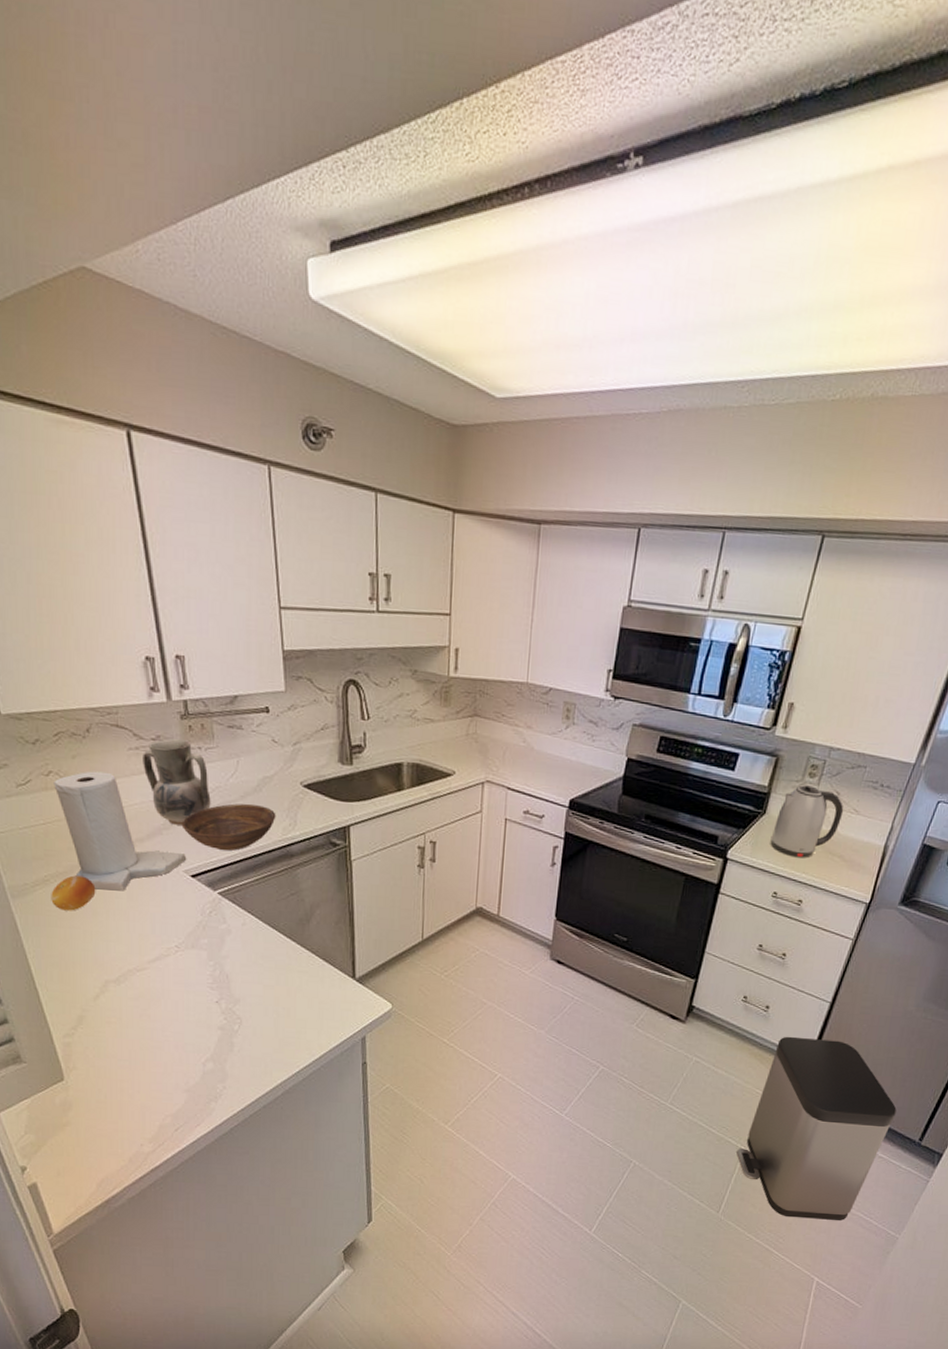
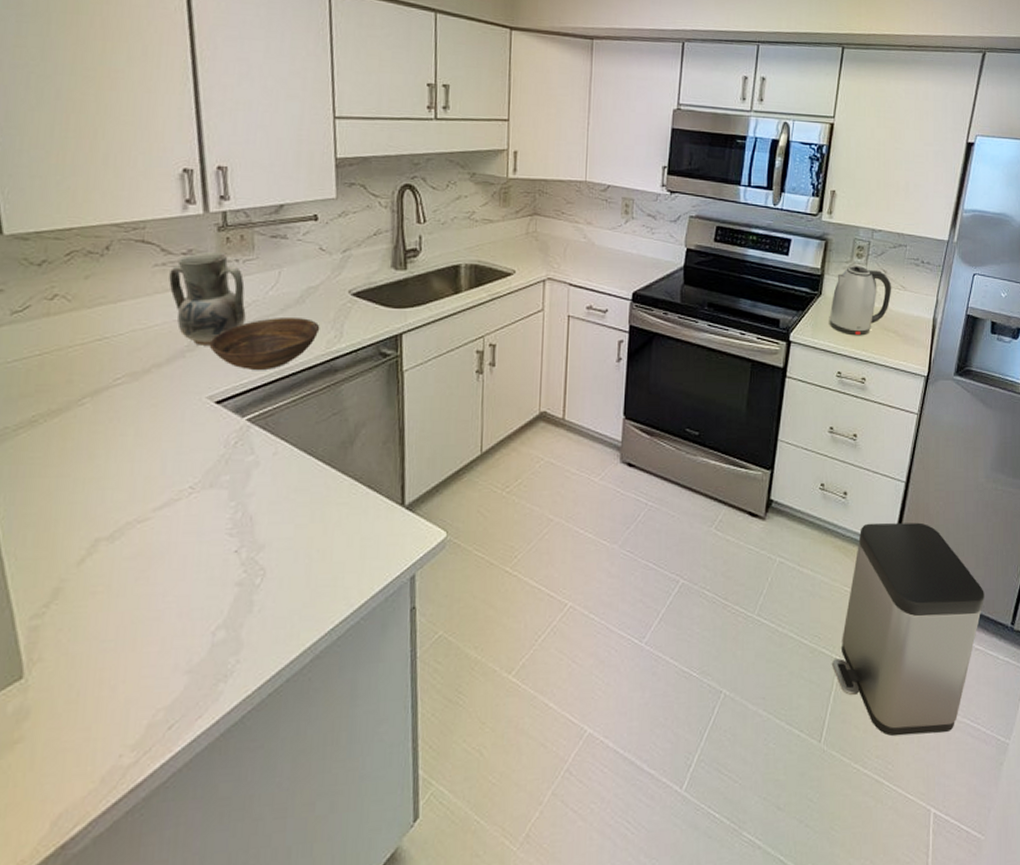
fruit: present [51,875,96,911] -> none [36,412,96,456]
paper towel: present [54,771,187,891] -> none [58,291,213,427]

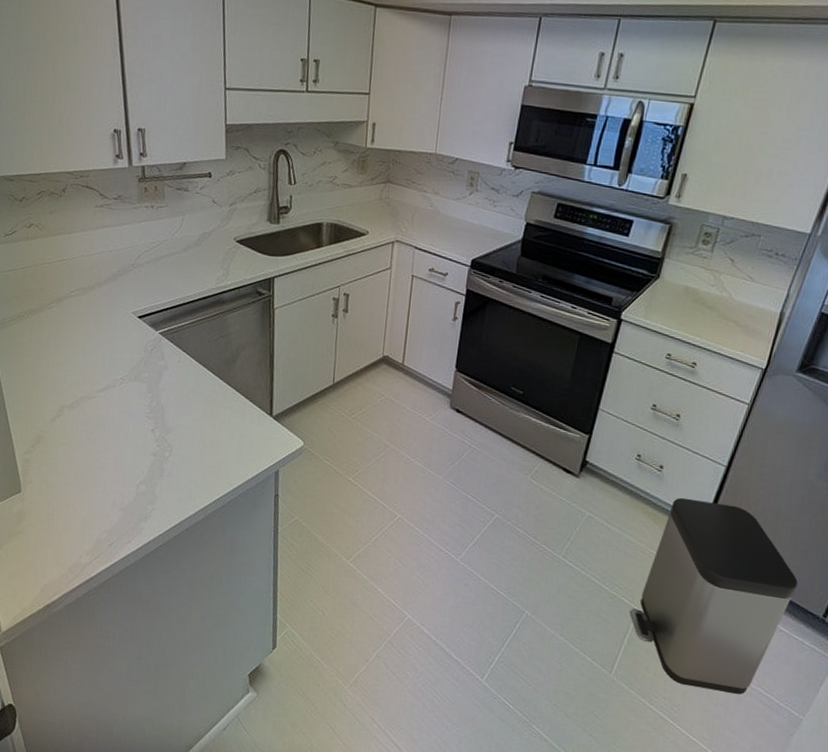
ceramic jug: present [169,252,246,346] -> none [105,198,159,273]
bowl: present [209,318,320,371] -> none [133,255,212,296]
kettle: present [829,266,892,336] -> none [663,252,738,322]

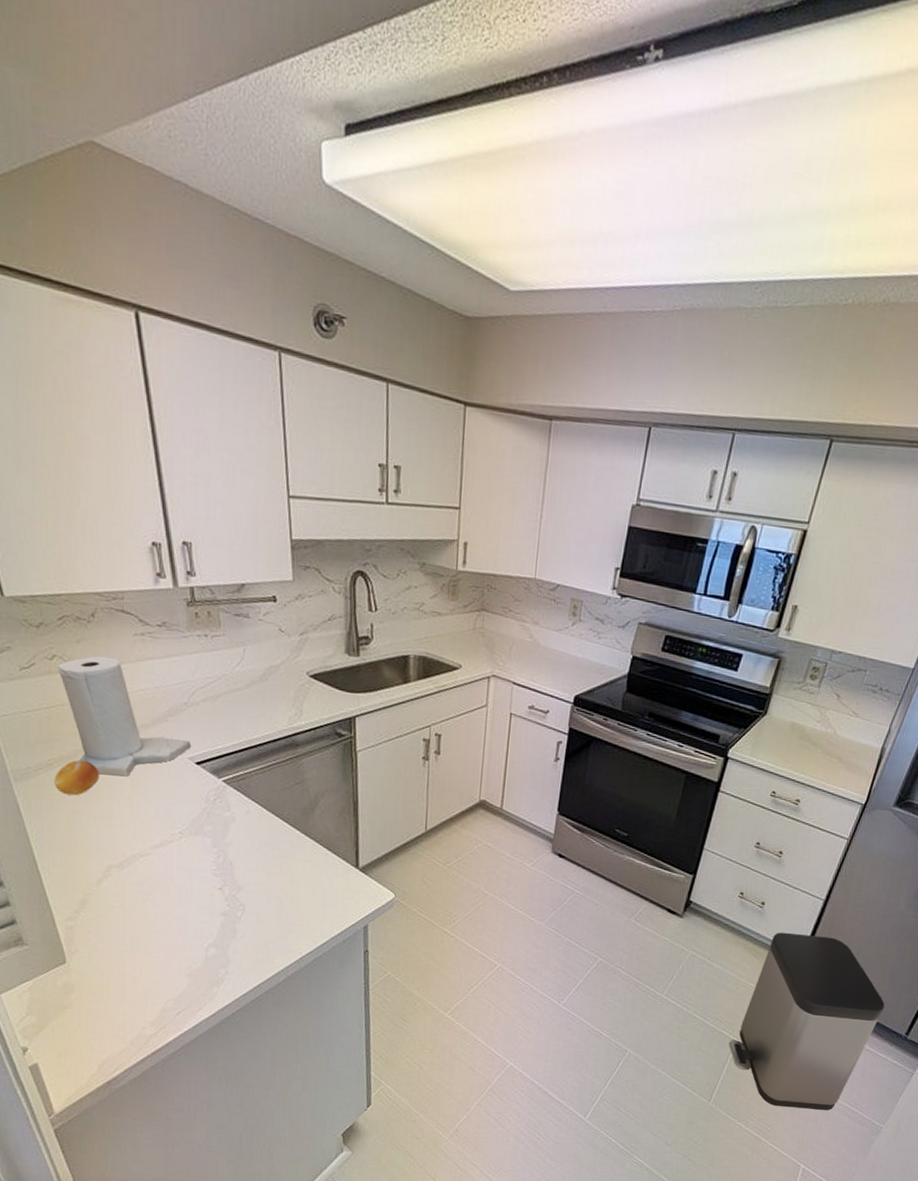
fruit: none [23,312,60,344] -> present [54,760,100,796]
paper towel: none [33,224,136,328] -> present [58,655,192,777]

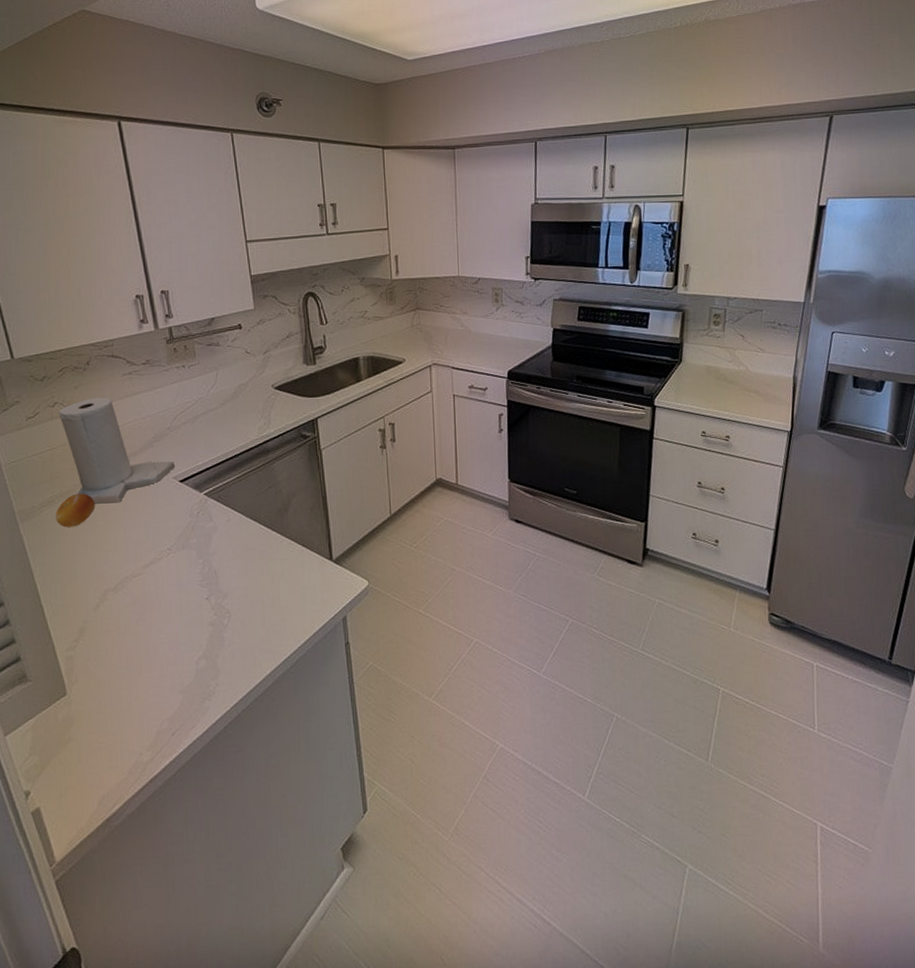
pedal bin: present [729,932,885,1110] -> none [714,566,860,757]

